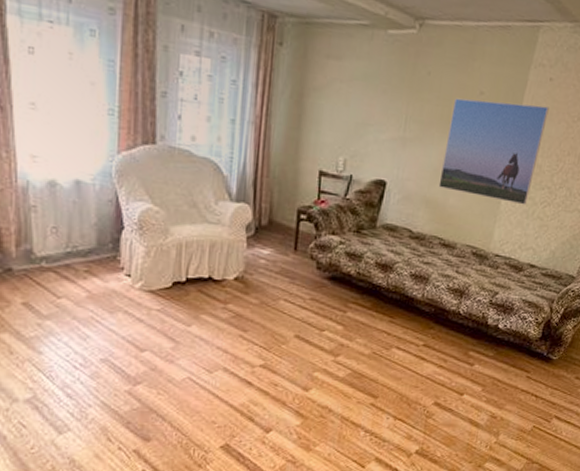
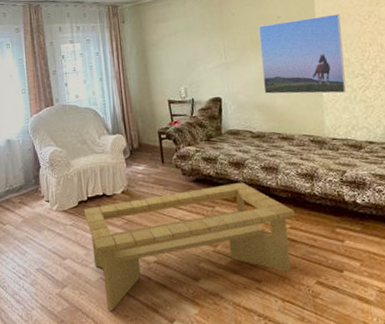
coffee table: none [178,287,433,415] -> present [83,182,295,311]

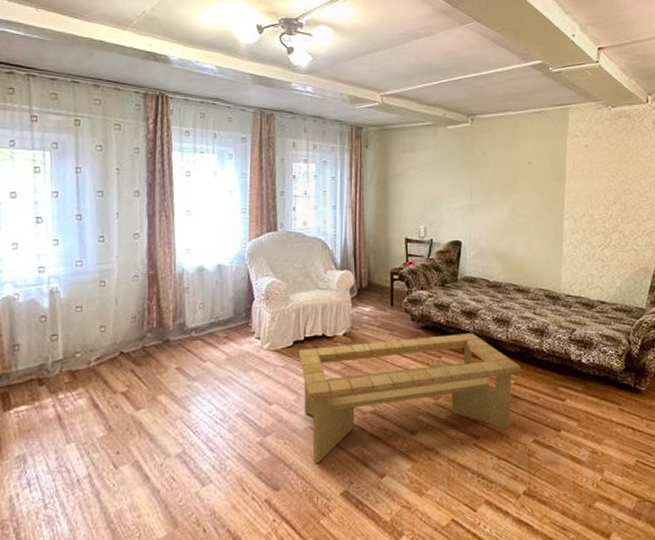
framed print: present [258,14,347,94] -> none [506,167,590,250]

